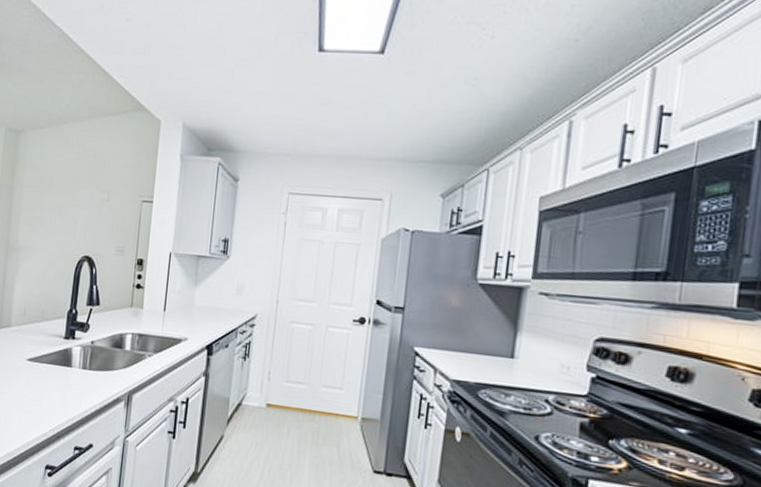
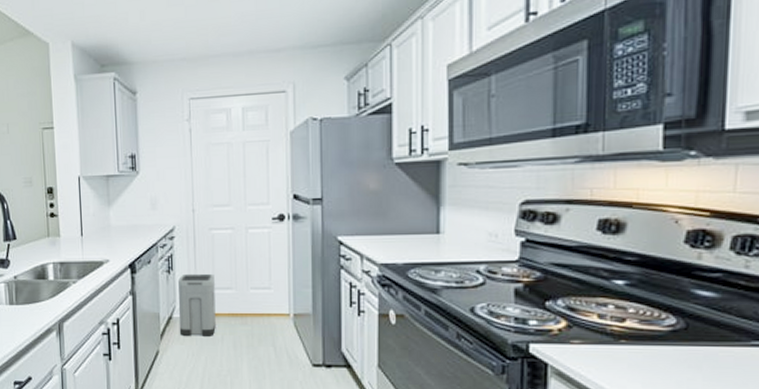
trash can: none [246,362,289,429] -> present [177,273,216,336]

